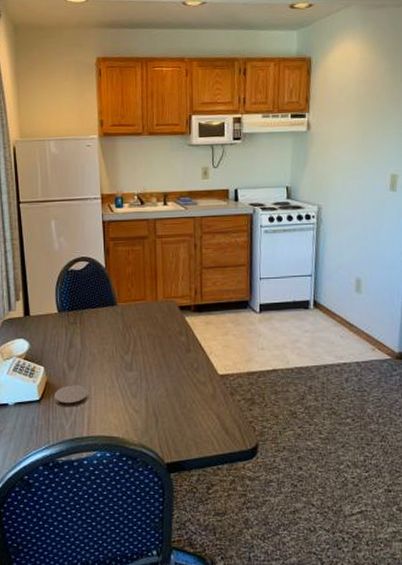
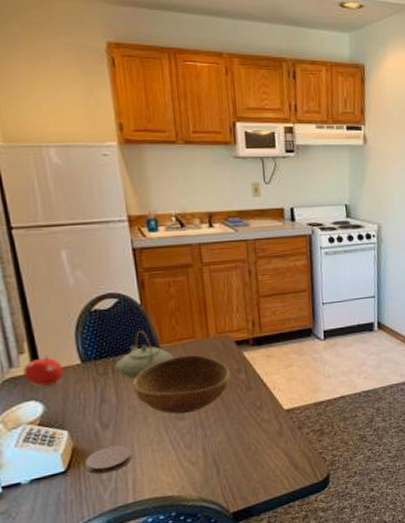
fruit: none [17,304,45,328] -> present [23,355,64,386]
teapot: none [83,290,128,331] -> present [115,331,174,379]
bowl: none [95,314,174,366] -> present [133,354,231,414]

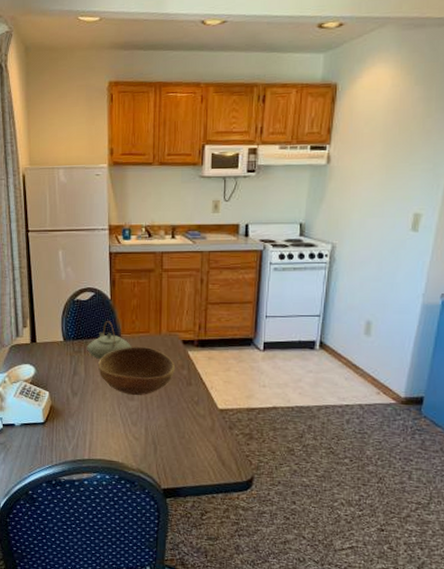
fruit: present [23,355,64,386] -> none [25,331,51,354]
coaster: present [85,445,132,475] -> none [58,410,91,431]

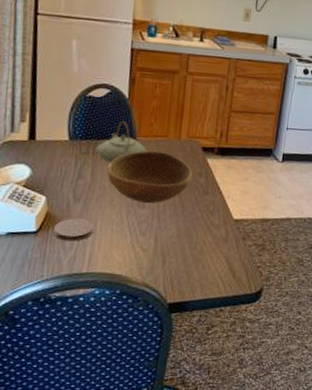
coaster: none [58,410,91,431] -> present [54,218,94,242]

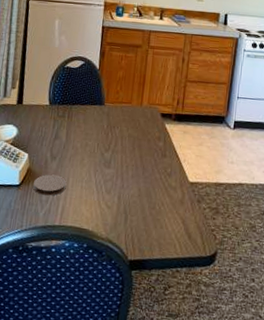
teapot: present [96,121,147,163] -> none [71,89,113,126]
bowl: present [107,150,193,204] -> none [79,115,153,164]

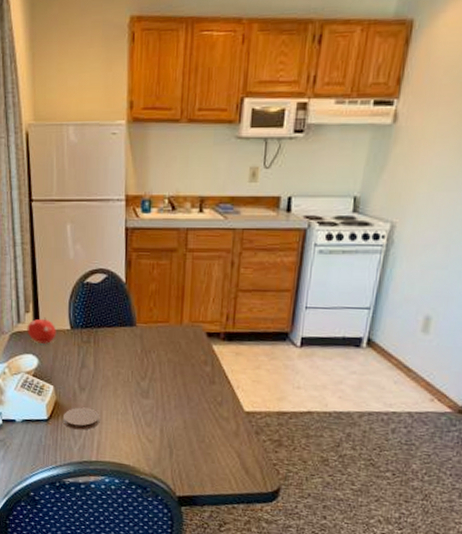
fruit: none [11,93,37,116] -> present [27,317,57,344]

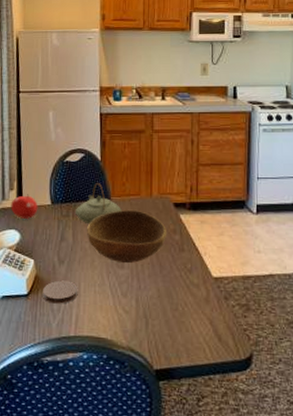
teapot: none [97,308,148,352] -> present [76,183,122,225]
bowl: none [109,337,198,394] -> present [87,209,167,264]

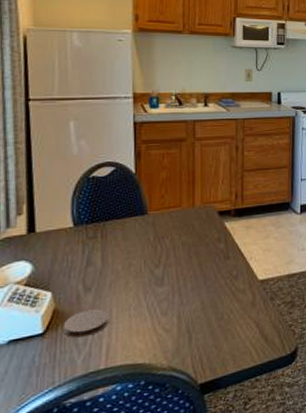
fruit: present [10,194,38,219] -> none [18,218,56,247]
teapot: present [76,183,122,225] -> none [105,198,160,244]
bowl: present [87,209,167,264] -> none [119,222,212,281]

